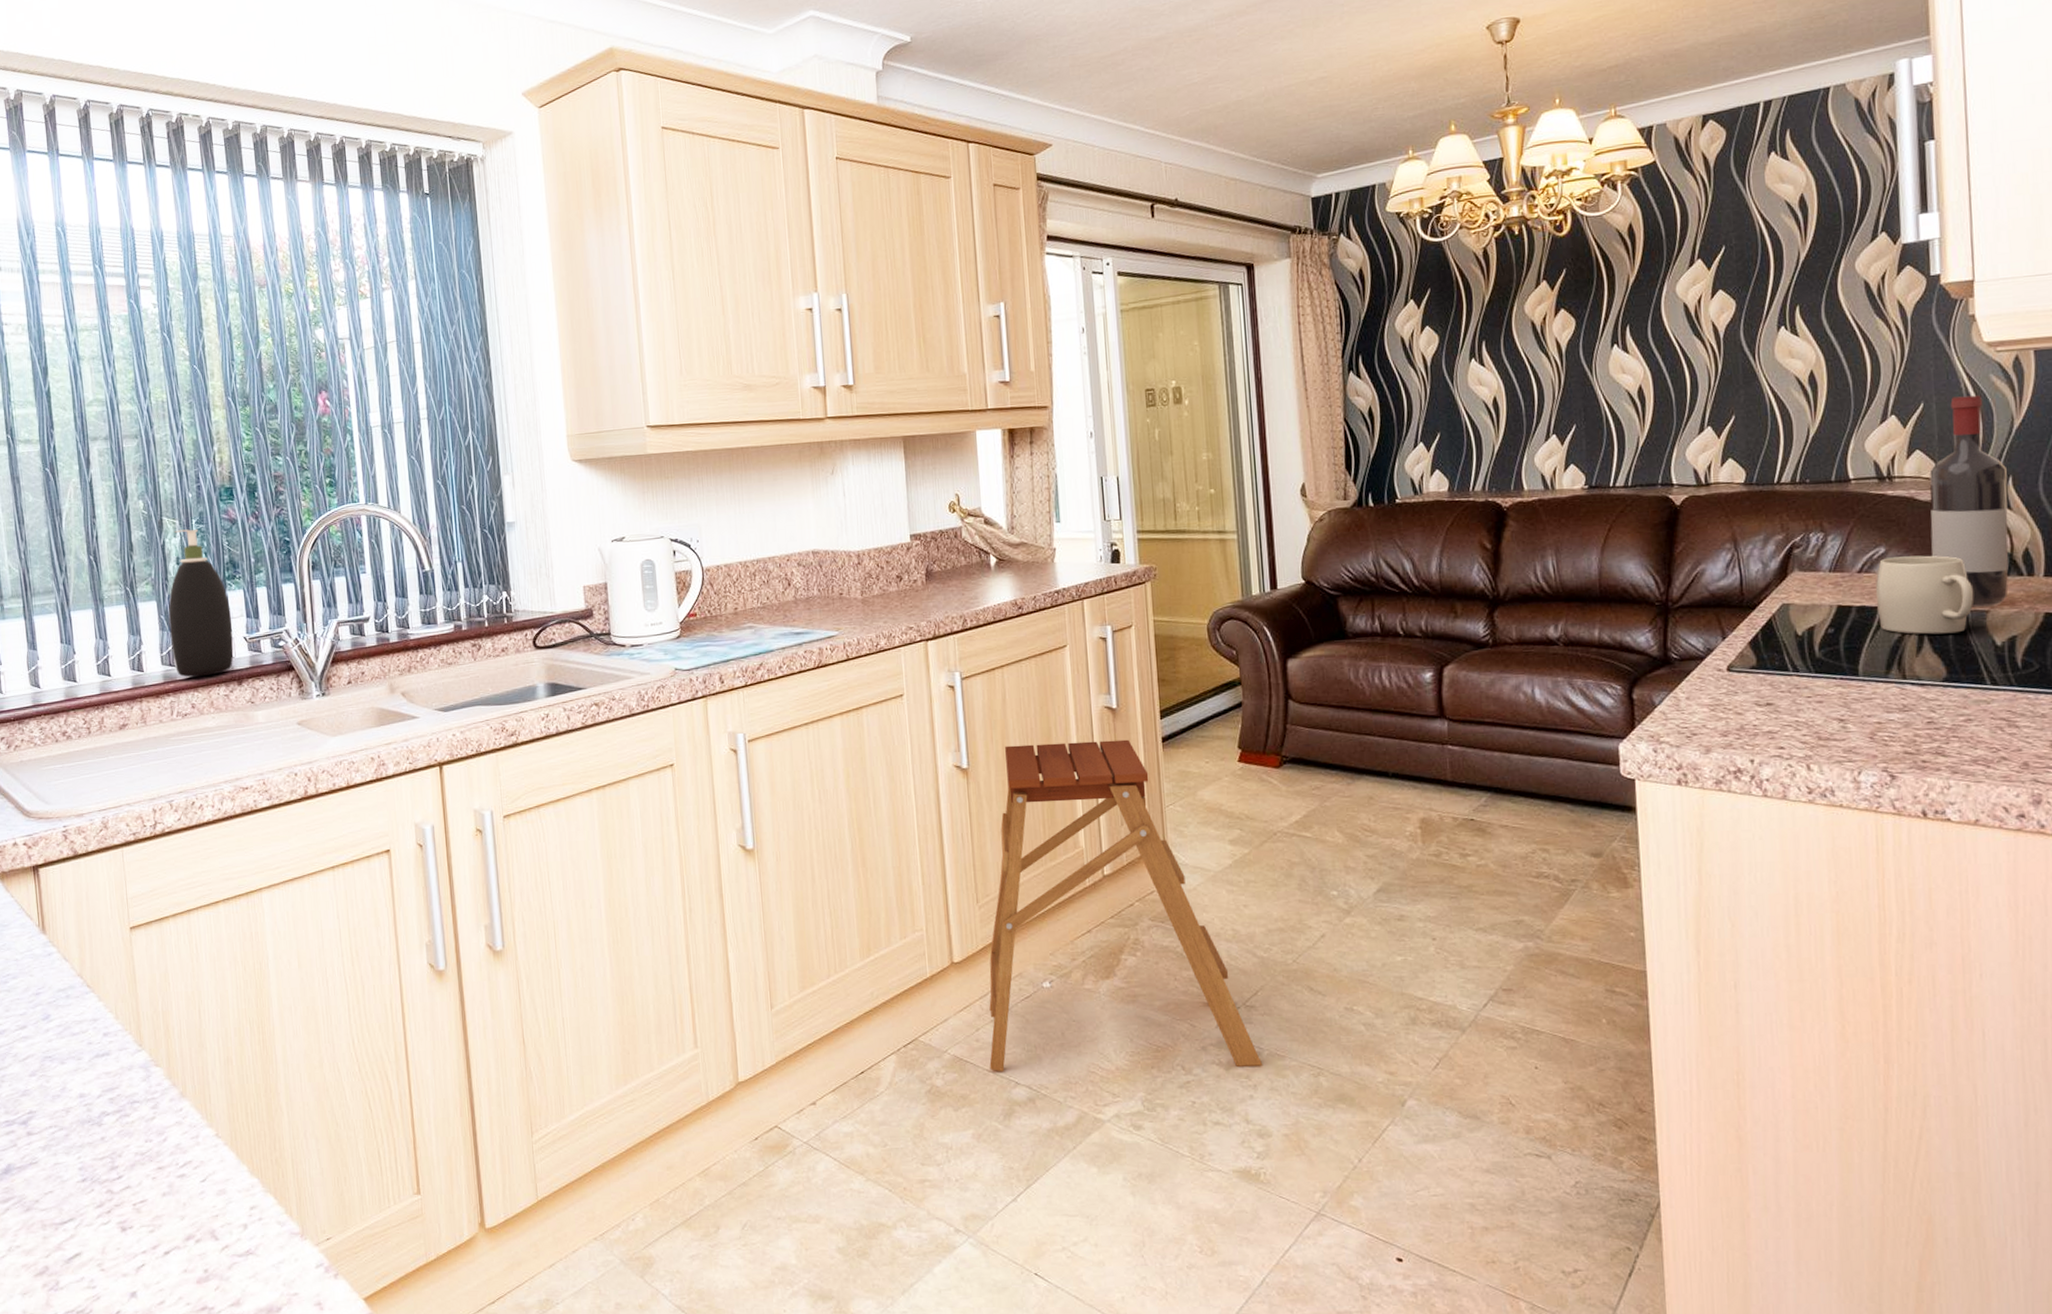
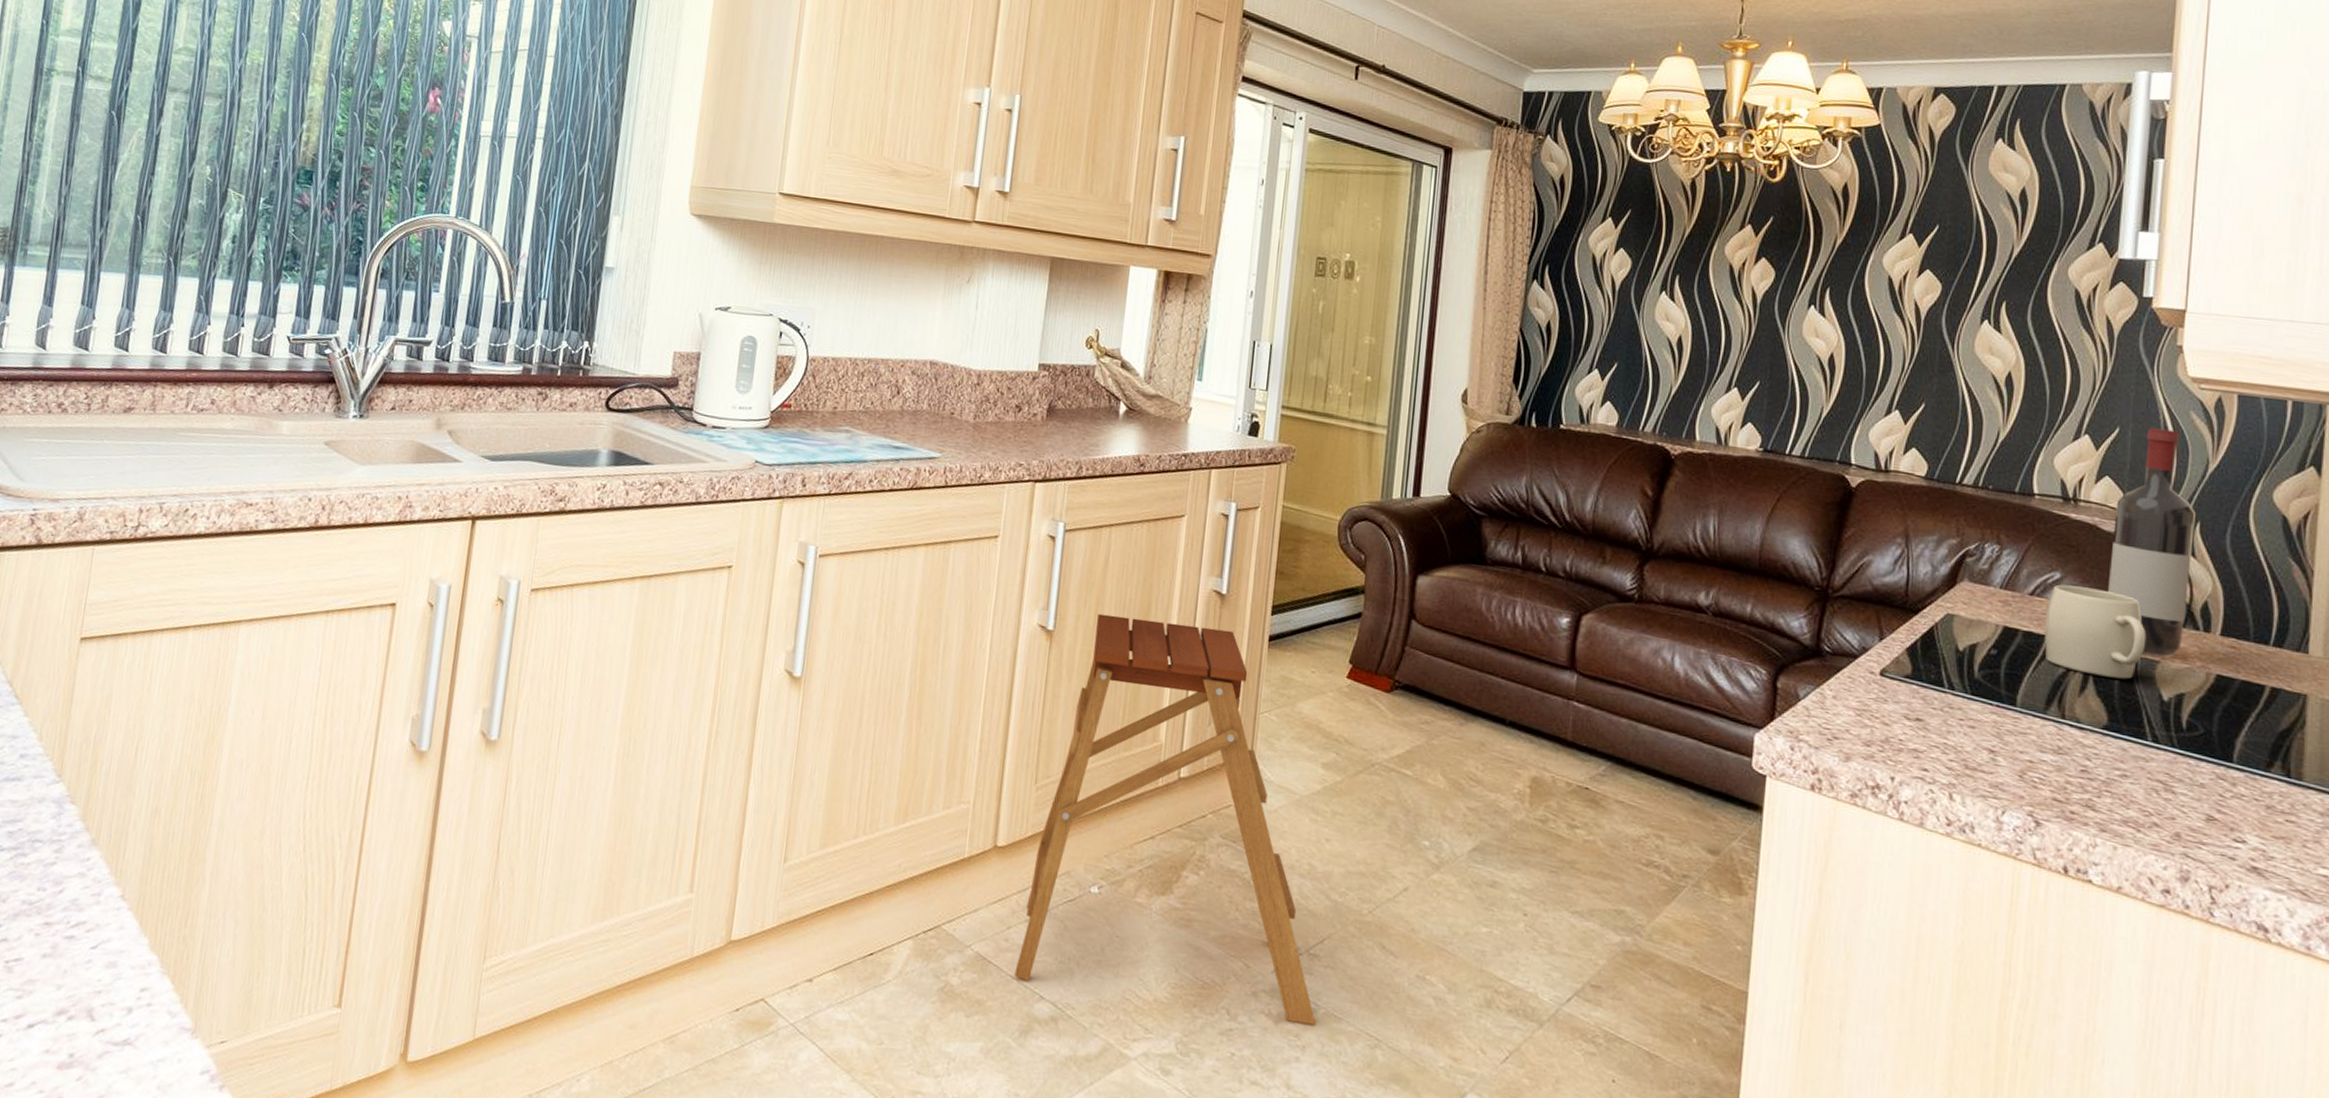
soap dispenser: present [168,528,234,678] -> none [203,205,281,372]

